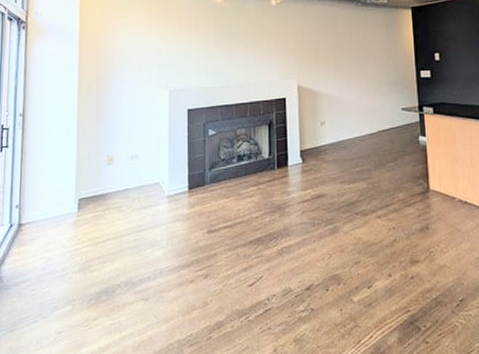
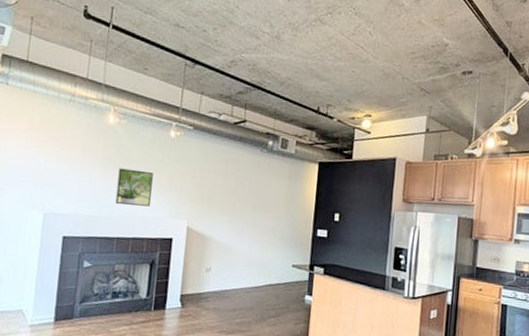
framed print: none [230,39,262,74] -> present [115,168,153,207]

